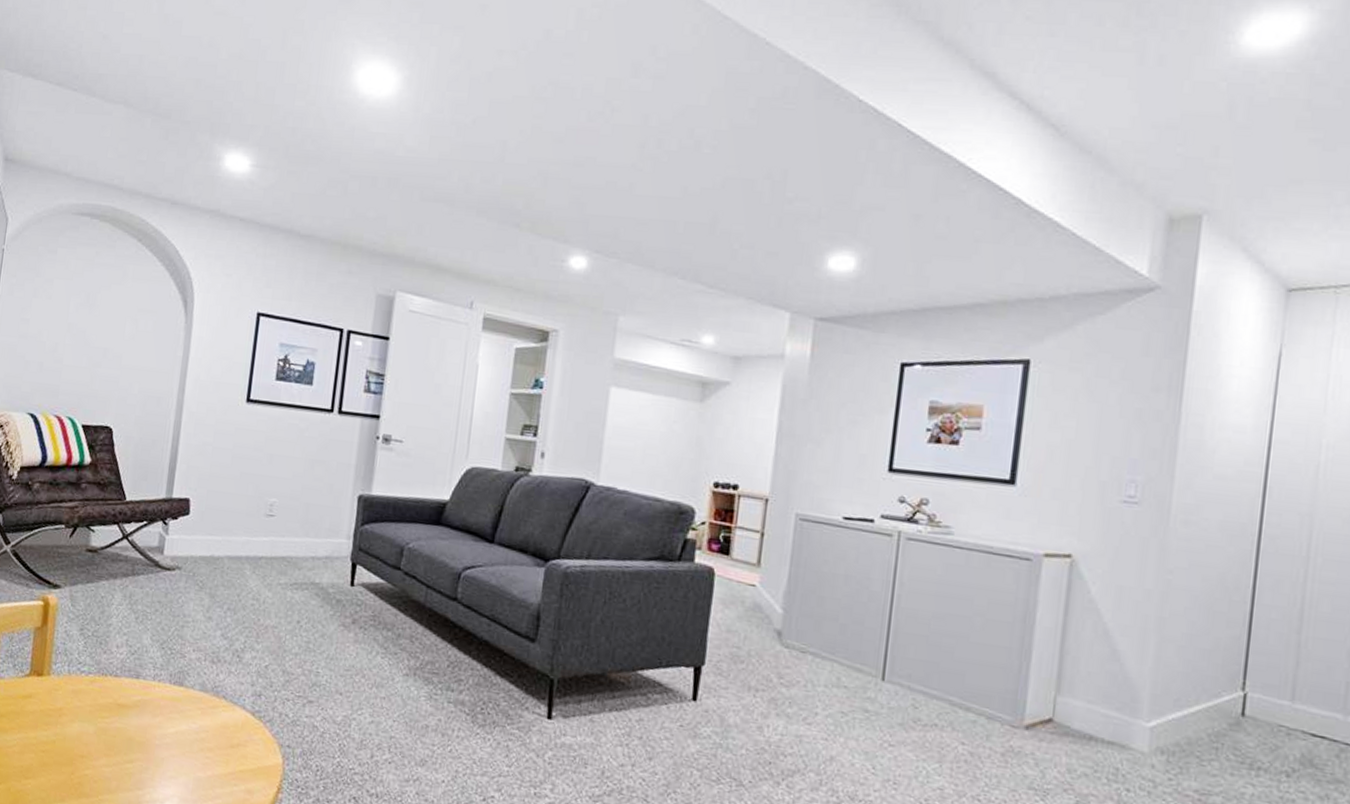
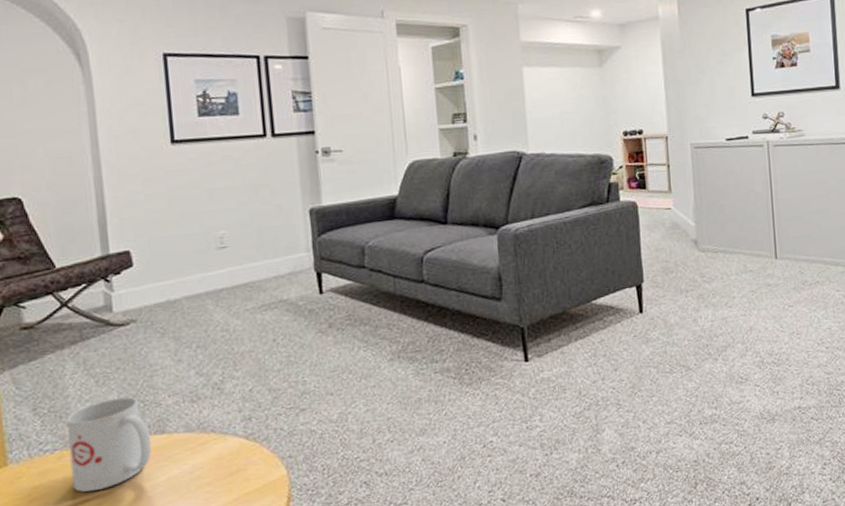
mug: none [96,638,170,724] -> present [66,397,152,492]

